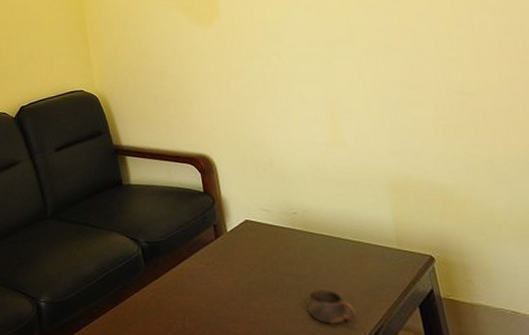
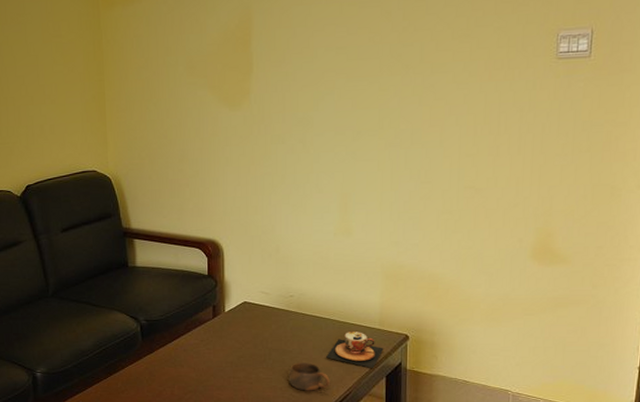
teacup: none [345,252,409,296] -> present [326,332,384,368]

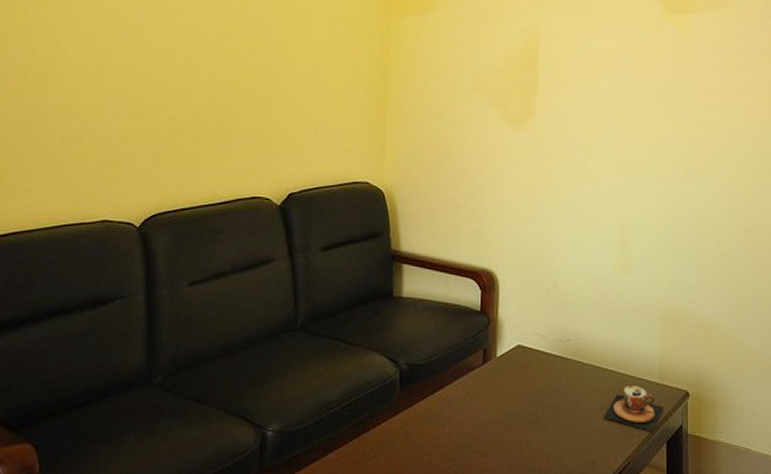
cup: present [288,362,330,391] -> none [563,423,608,460]

